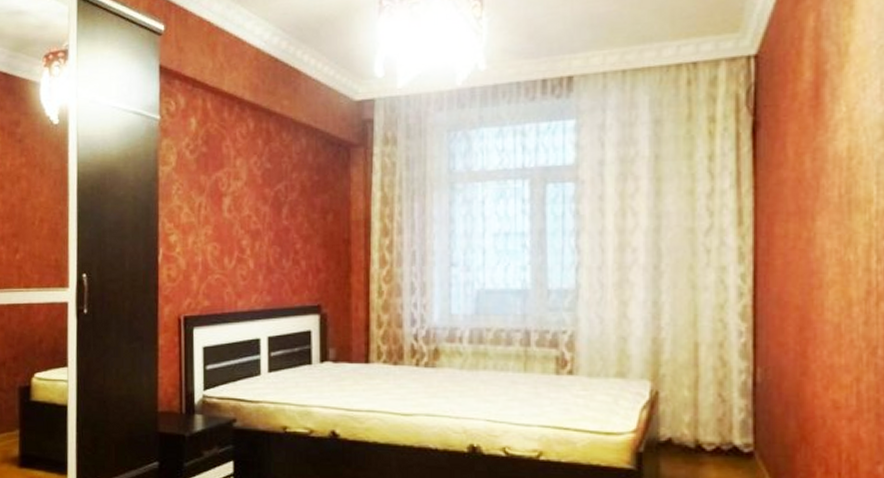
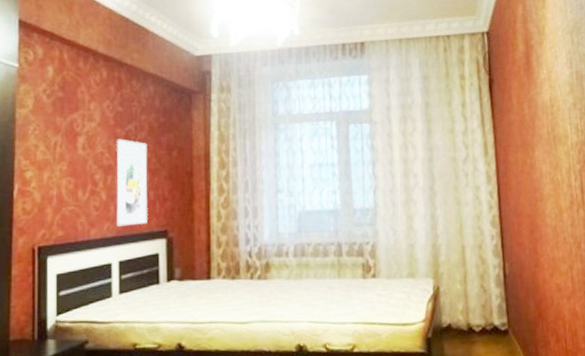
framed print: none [265,200,299,298] -> present [116,139,148,226]

